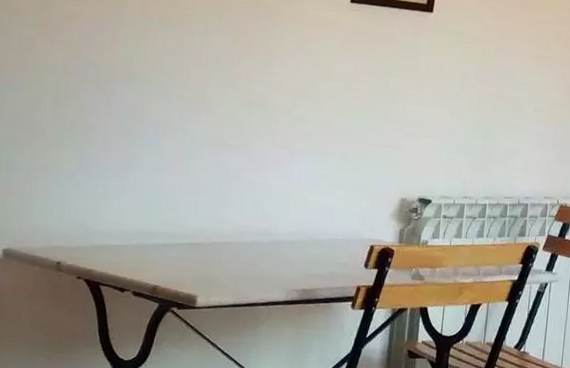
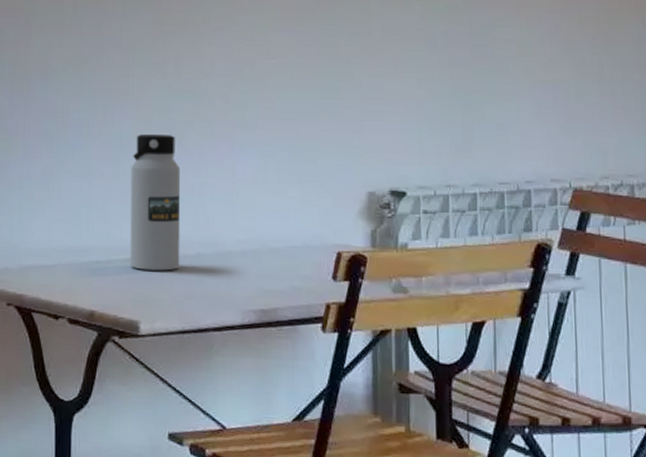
water bottle: none [192,138,245,255] -> present [130,133,181,271]

